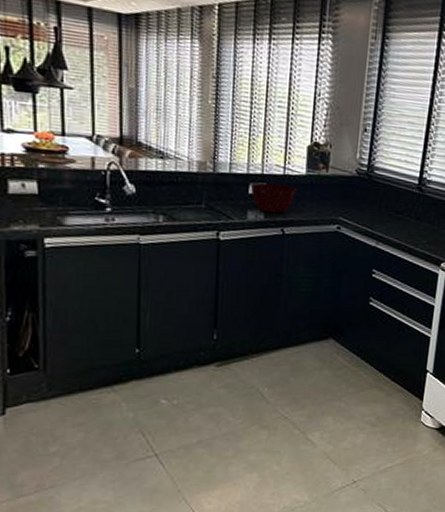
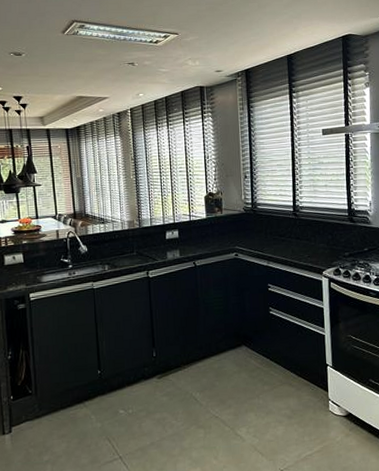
mixing bowl: present [250,182,296,214] -> none [167,228,201,252]

